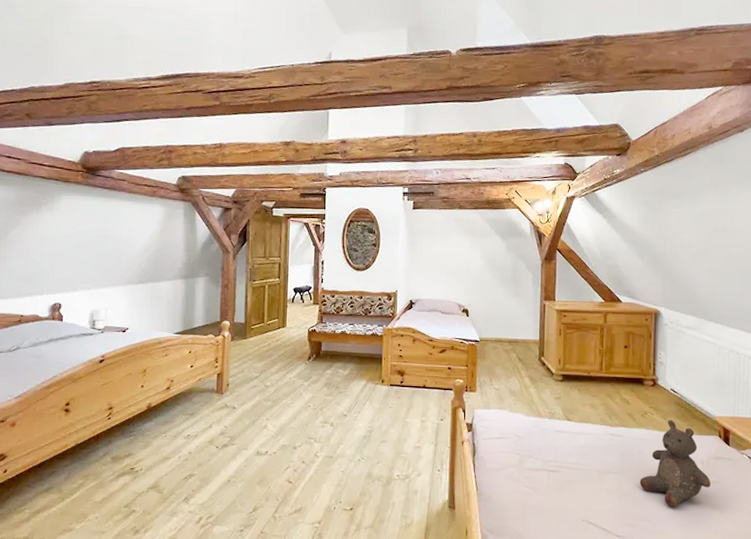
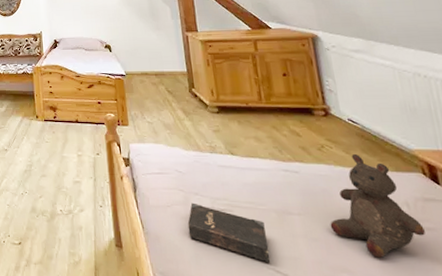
hardback book: none [518,465,586,516] -> present [187,202,271,263]

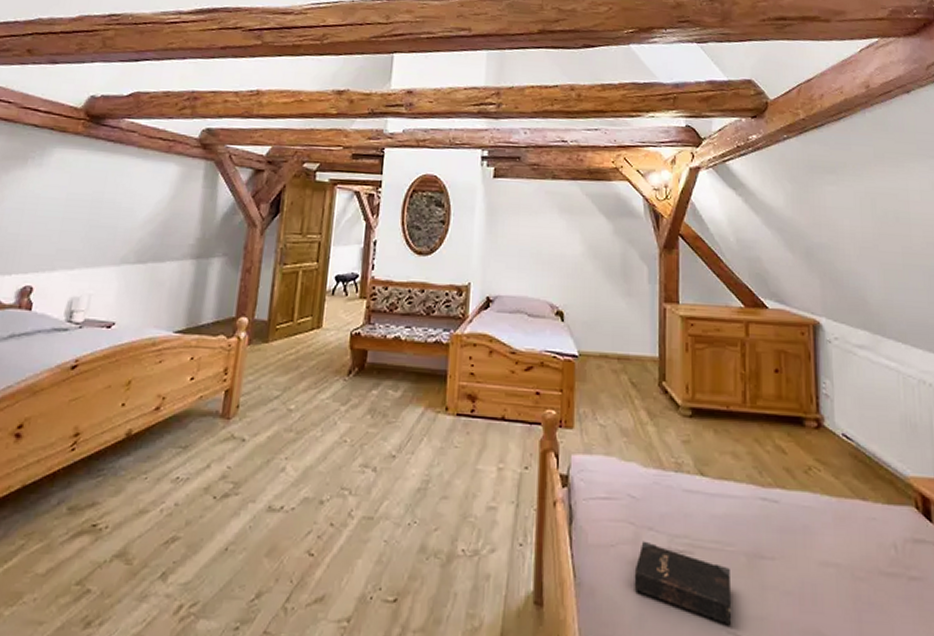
stuffed bear: present [330,154,425,258] -> none [807,480,910,616]

